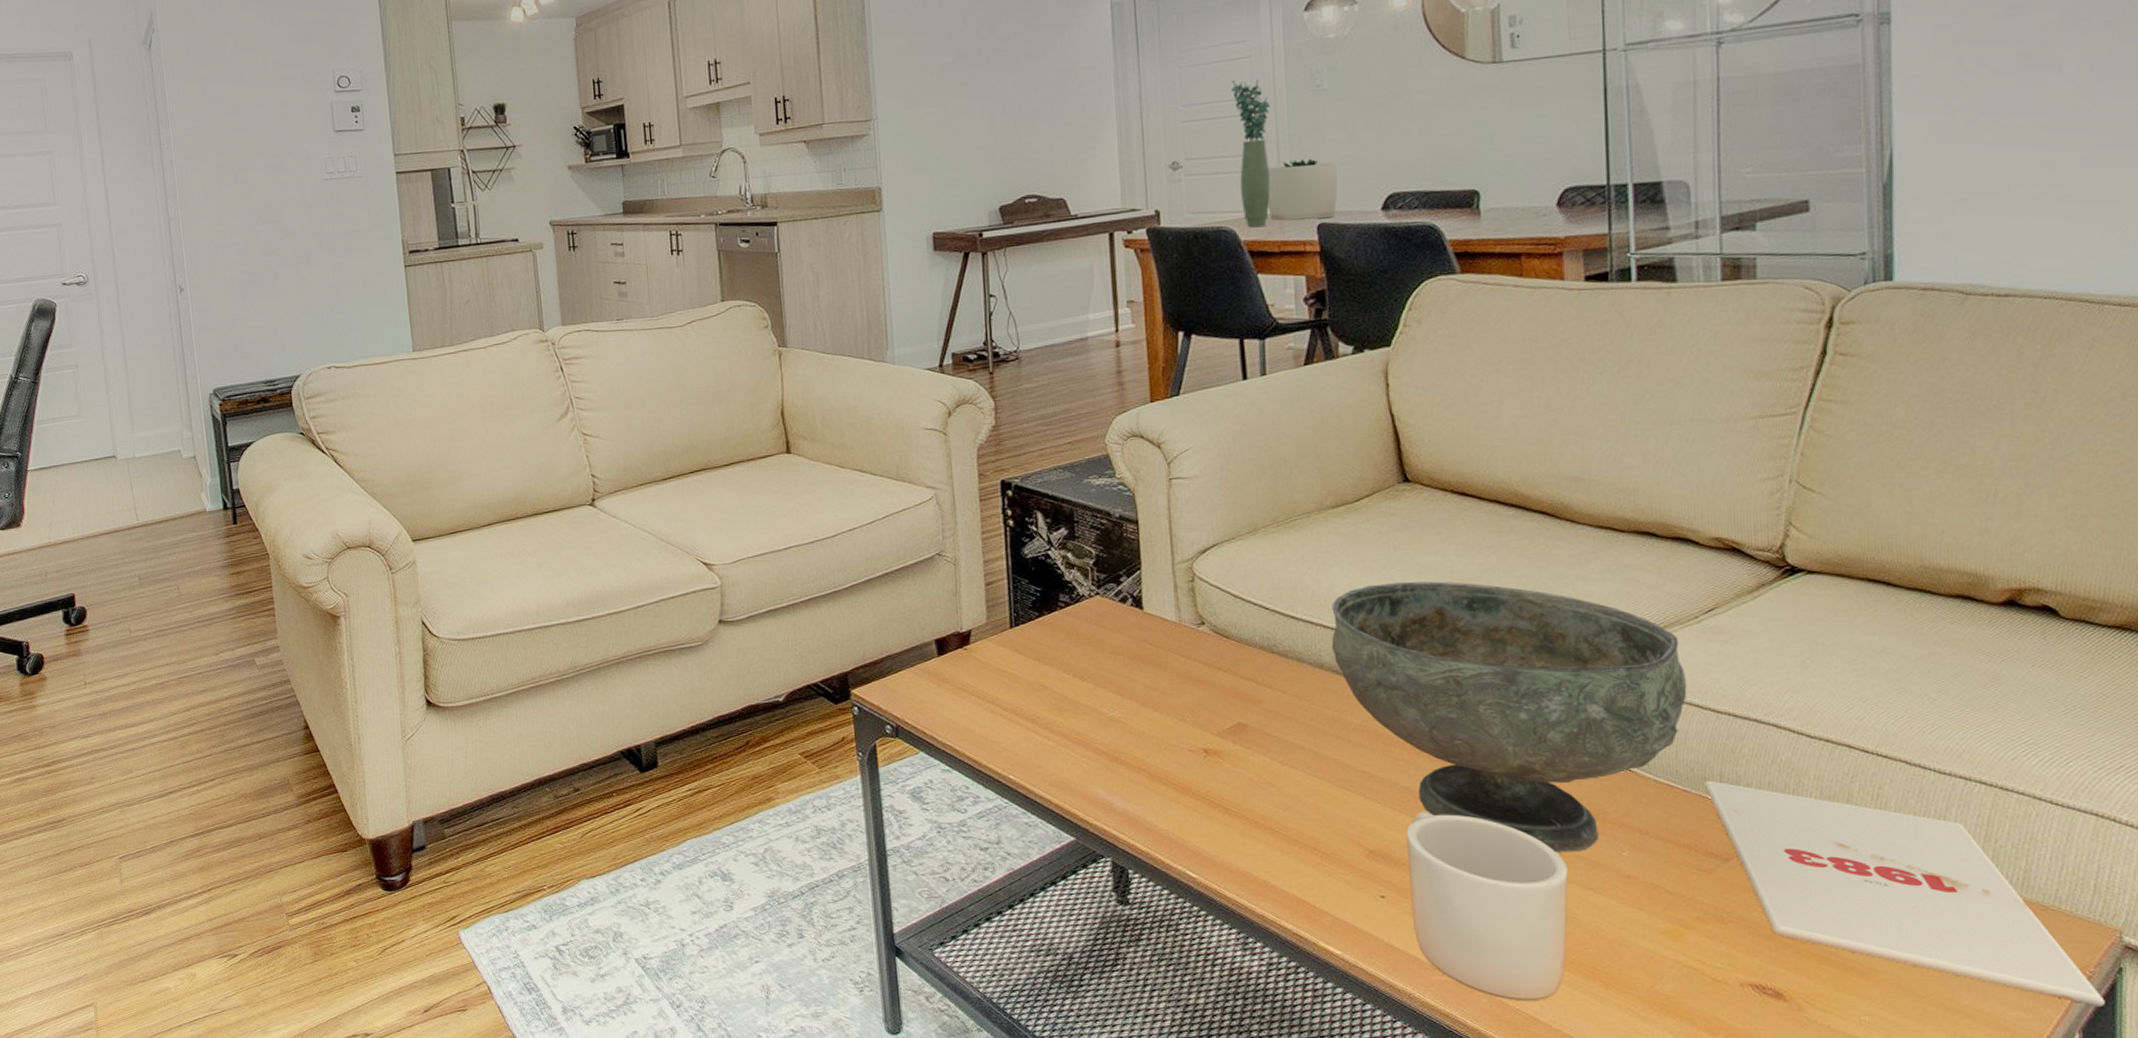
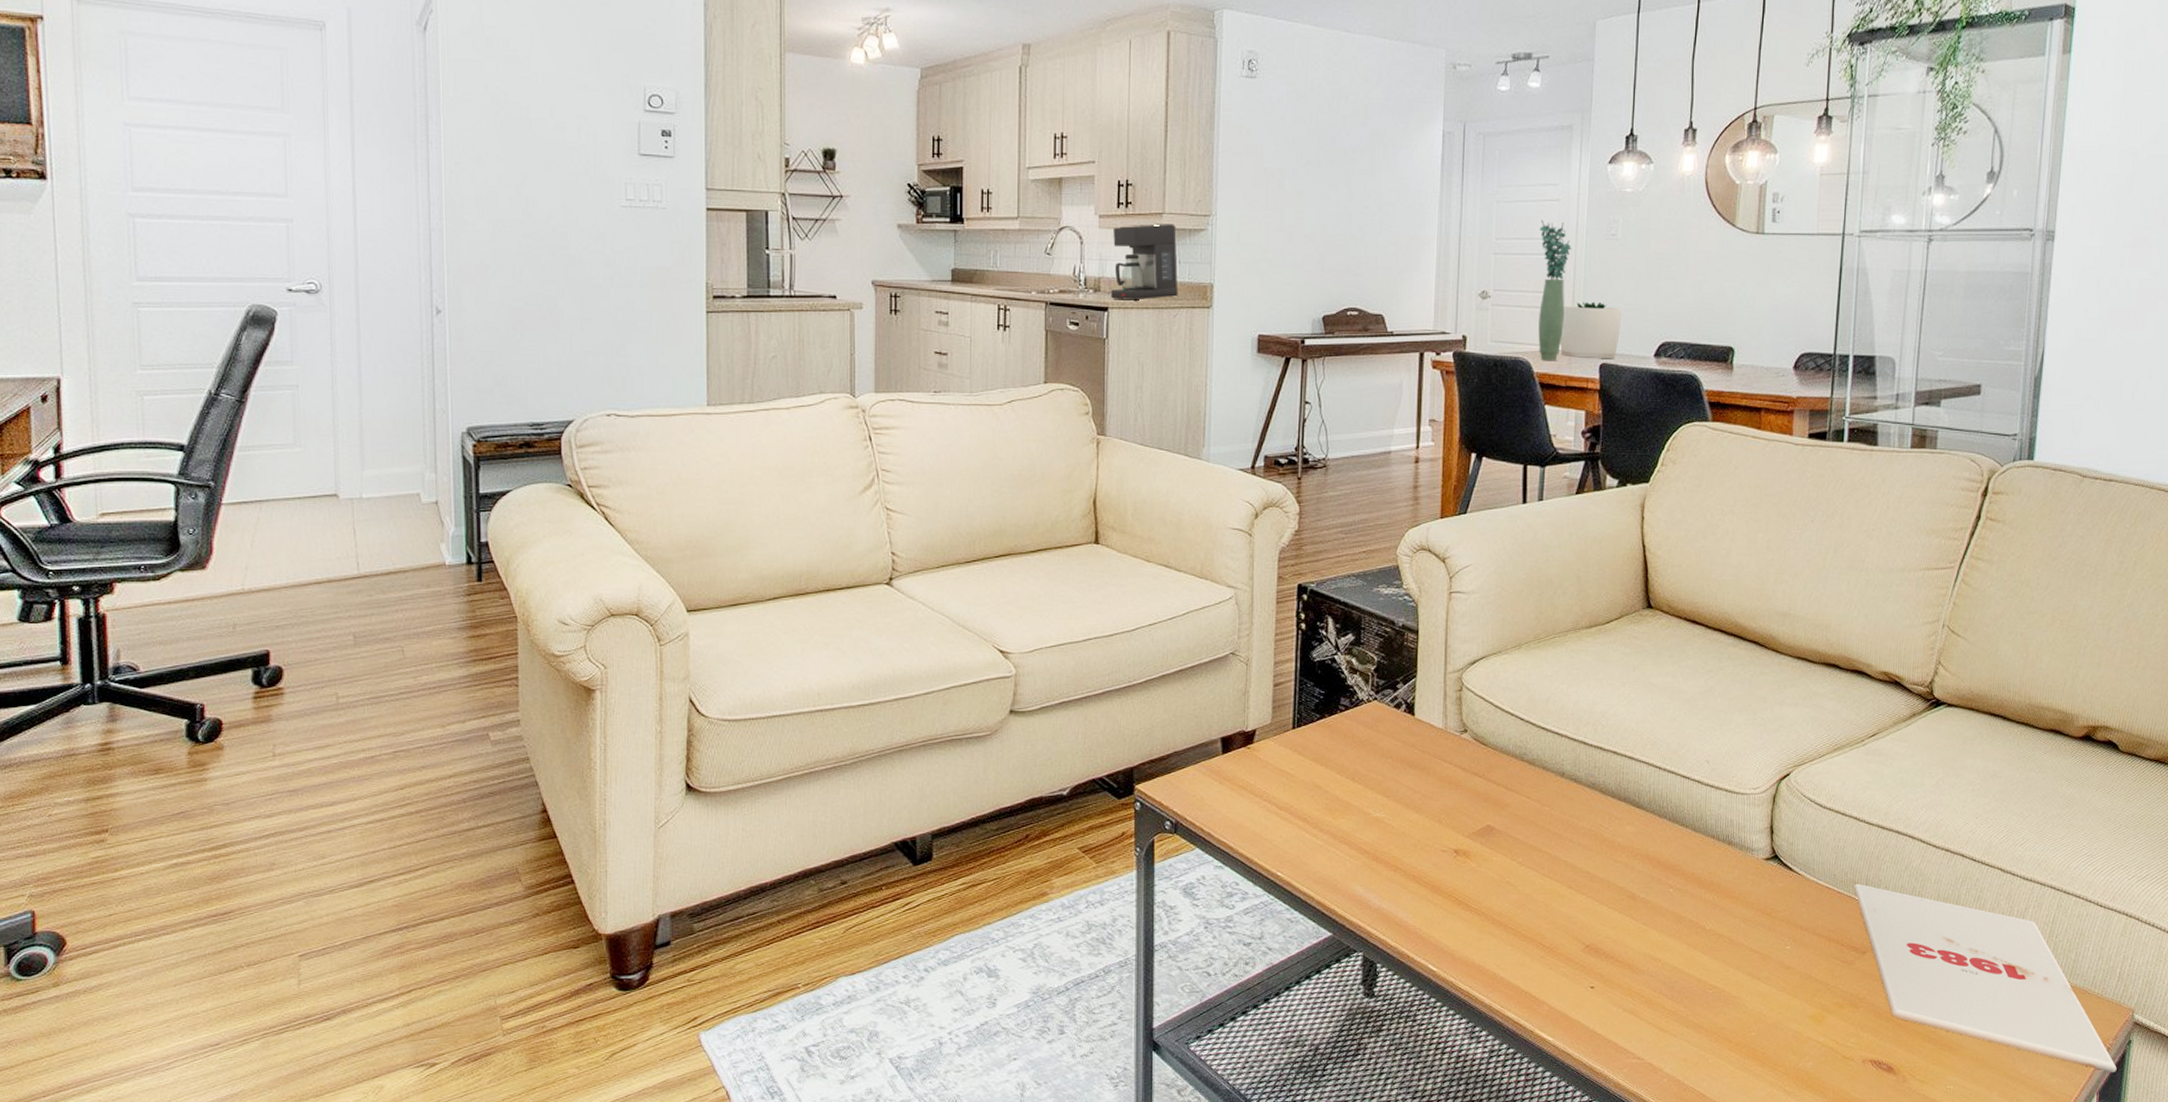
coffee maker: none [775,134,846,213] -> present [1110,225,1178,301]
decorative bowl: present [1331,581,1687,853] -> none [1573,700,1850,947]
mug: present [1406,812,1569,1002] -> none [1614,910,1743,1080]

